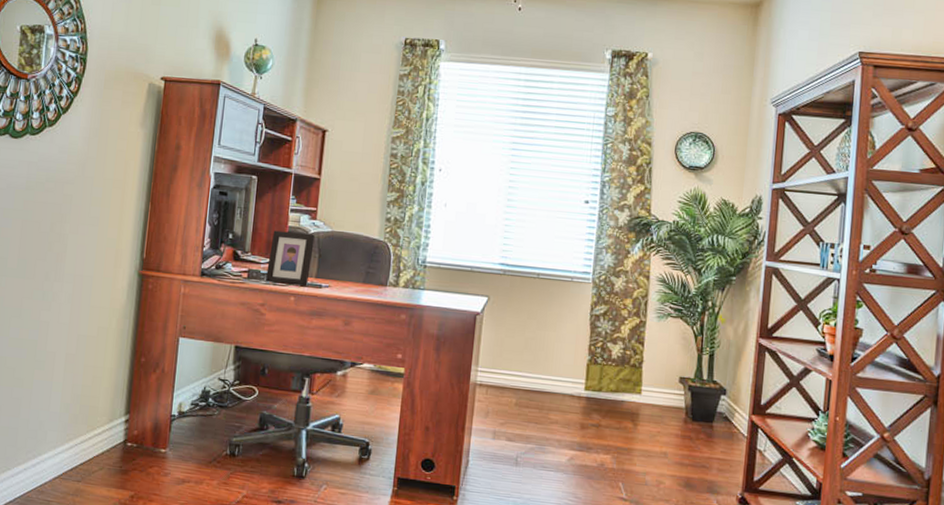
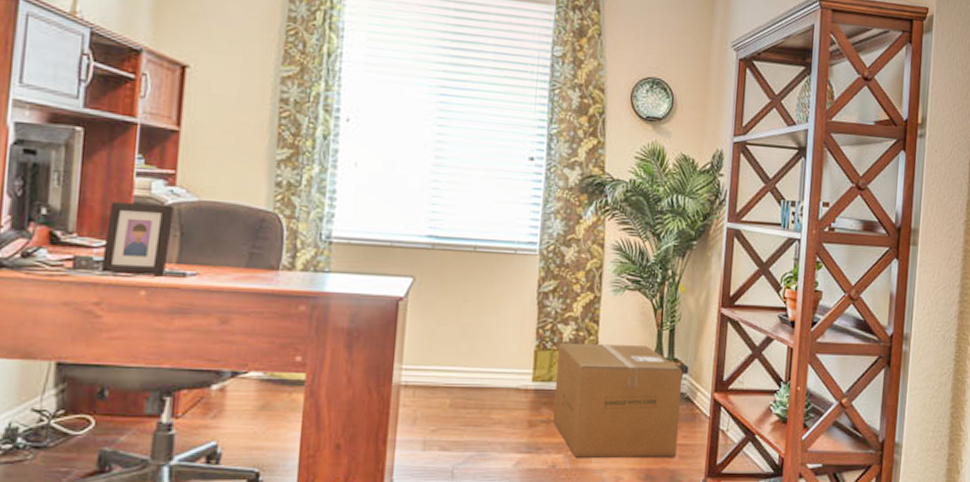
box: none [601,359,722,471] -> present [552,343,683,459]

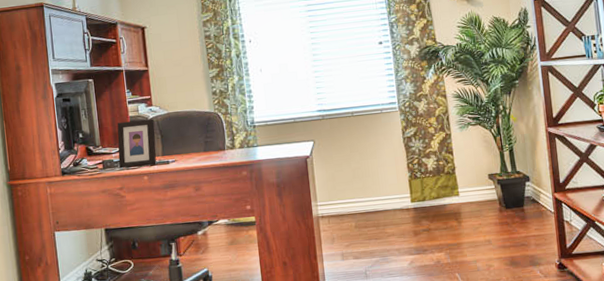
box: present [552,343,683,459] -> none [426,165,533,254]

